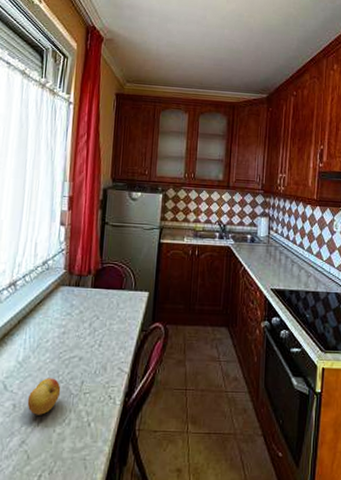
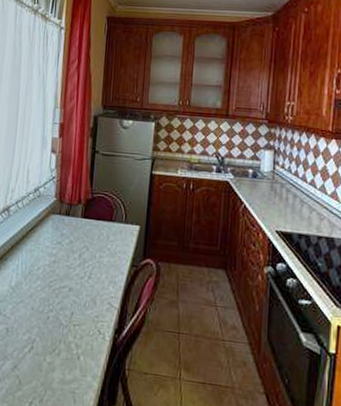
fruit: present [27,378,61,415] -> none [19,305,52,342]

